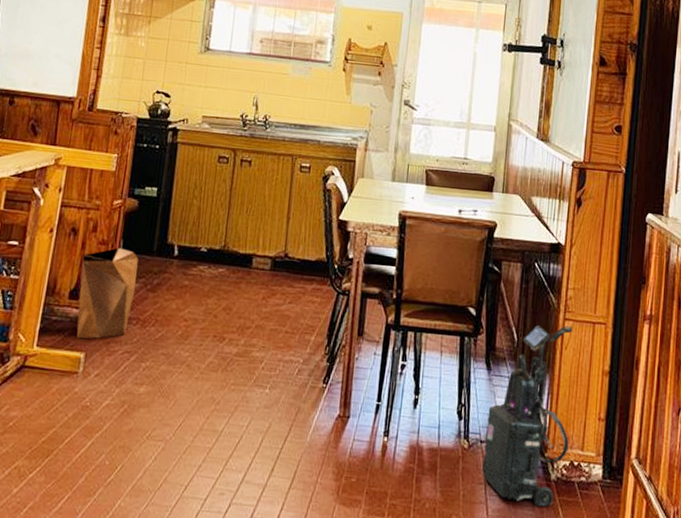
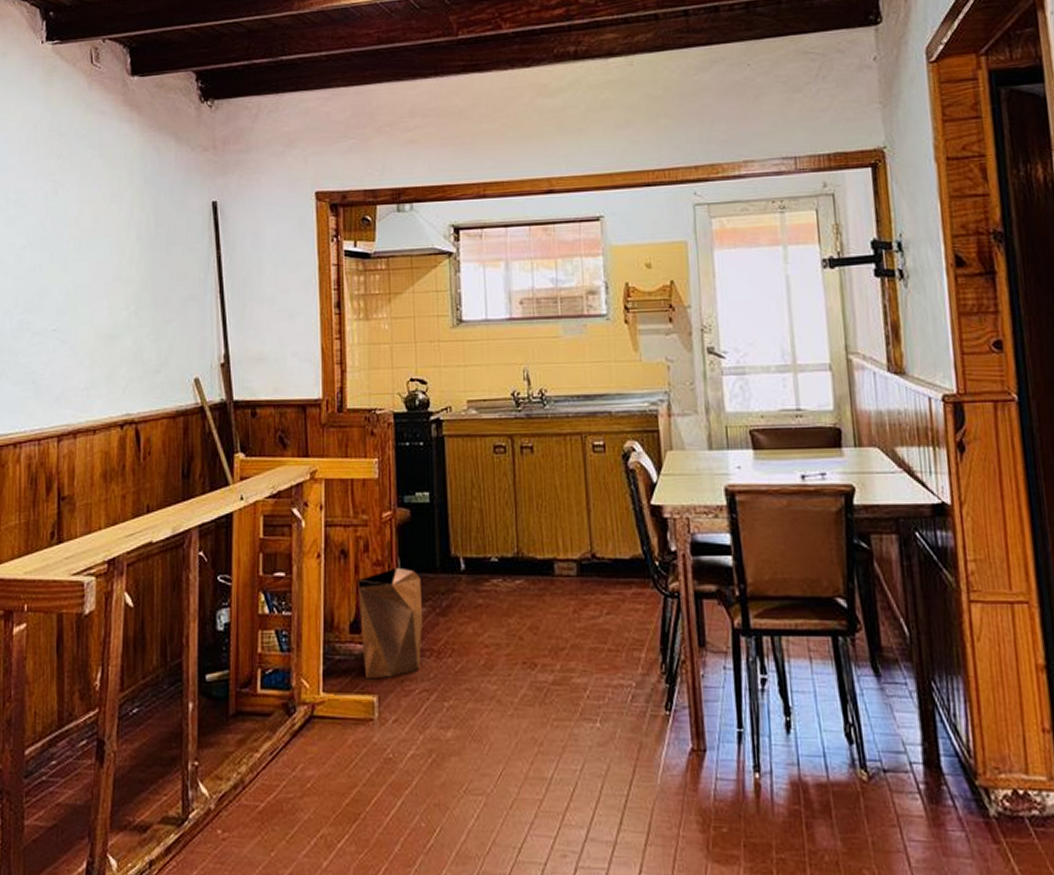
vacuum cleaner: present [482,325,573,507] -> none [886,609,1007,853]

